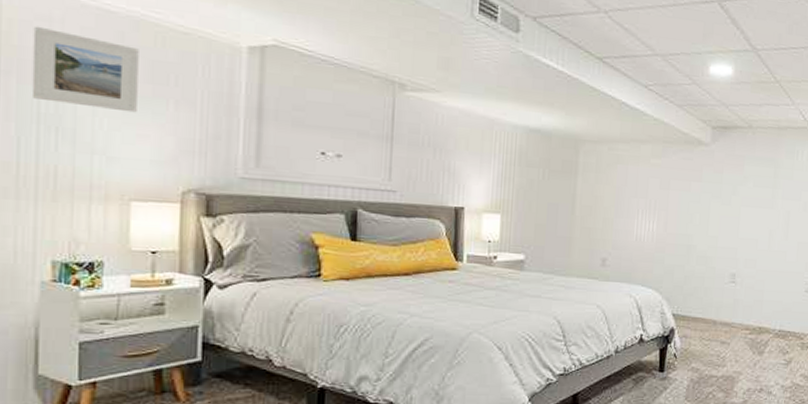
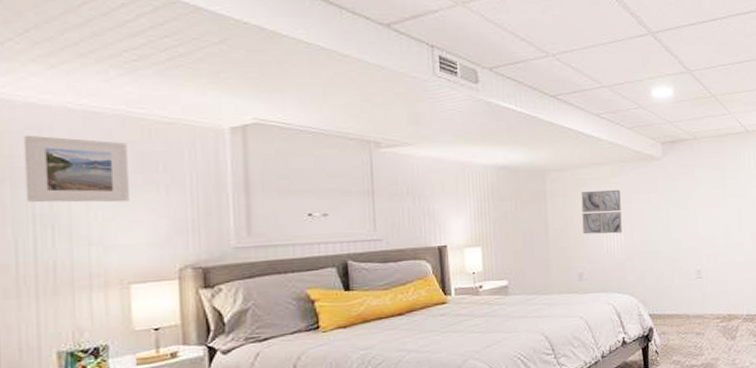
wall art: none [613,168,660,221] -> present [581,189,622,235]

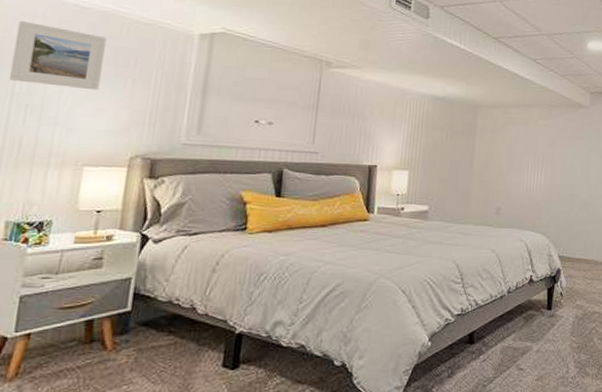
wall art: present [581,189,622,235] -> none [506,129,547,174]

